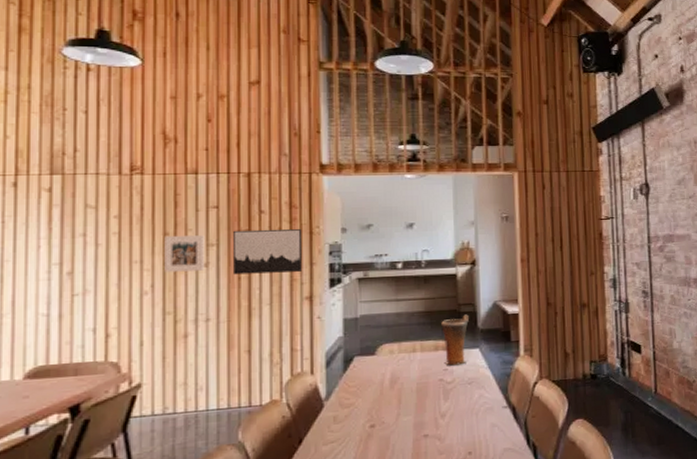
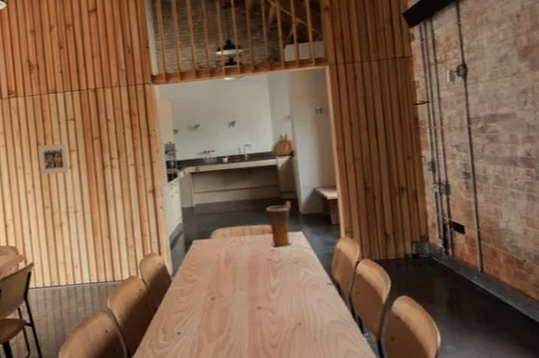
wall art: present [232,229,302,275] -> none [88,133,144,174]

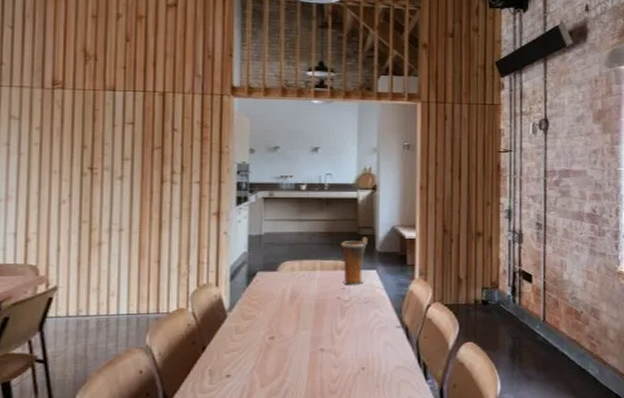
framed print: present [38,143,70,175] -> none [82,148,120,183]

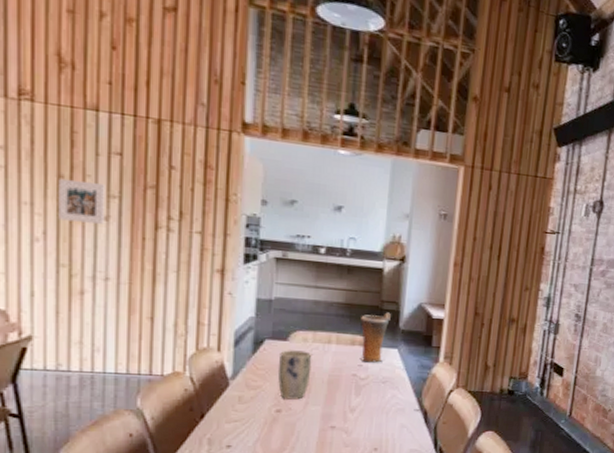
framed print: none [82,148,120,183] -> present [58,178,105,224]
plant pot: none [269,279,300,326] -> present [277,350,312,400]

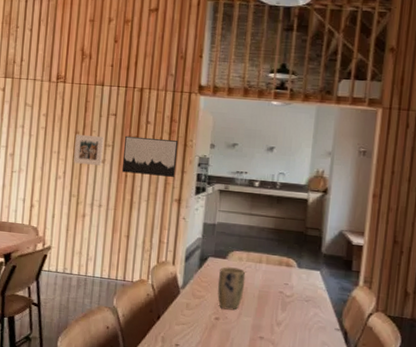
wall art: none [136,184,218,241] -> present [121,135,179,177]
vase: present [361,312,392,363] -> none [287,238,315,283]

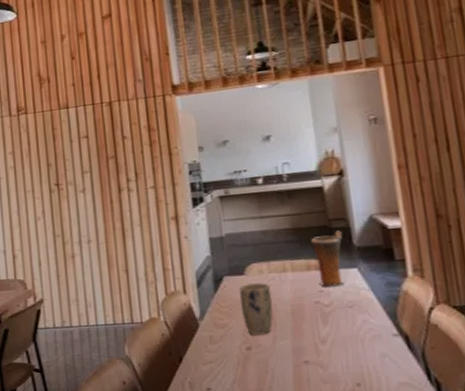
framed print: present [73,134,104,166] -> none [48,164,83,199]
wall art: present [121,135,179,177] -> none [102,151,165,199]
vase: none [287,238,315,283] -> present [311,230,344,287]

